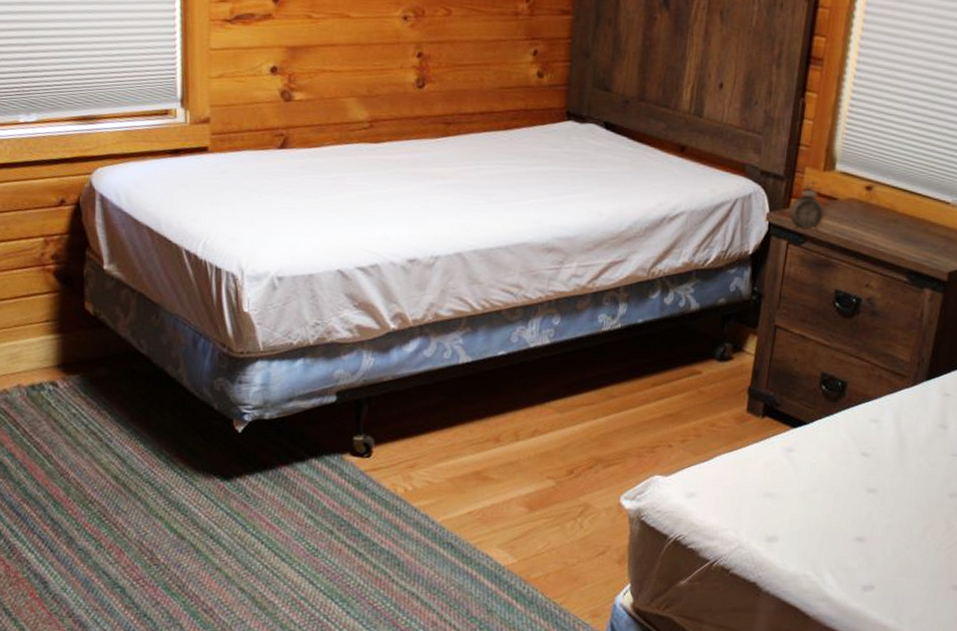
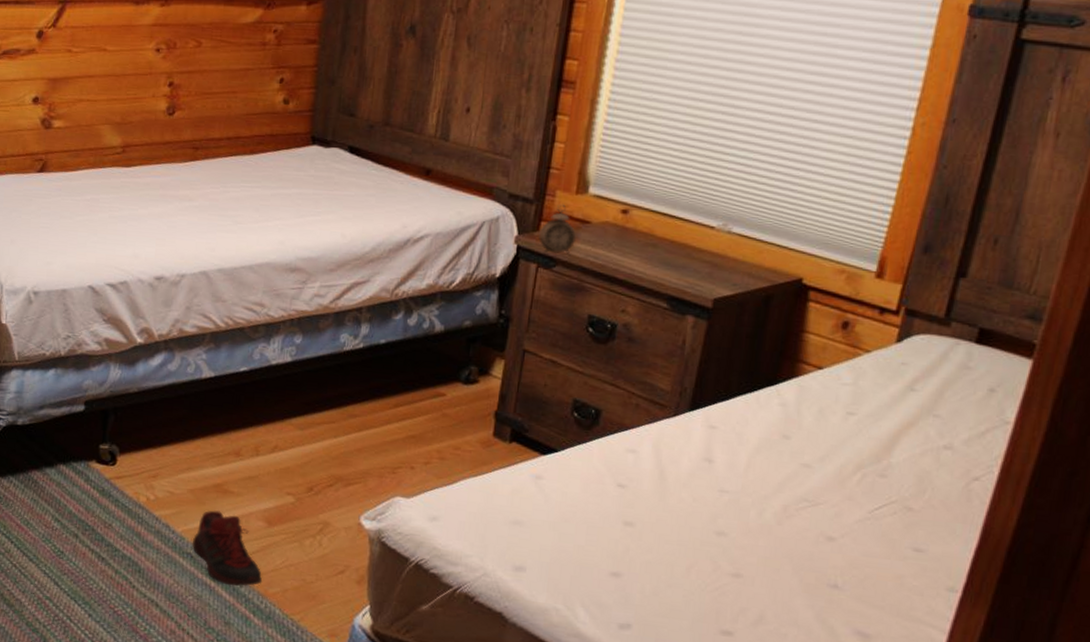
athletic shoe: none [453,498,525,574] -> present [192,510,263,587]

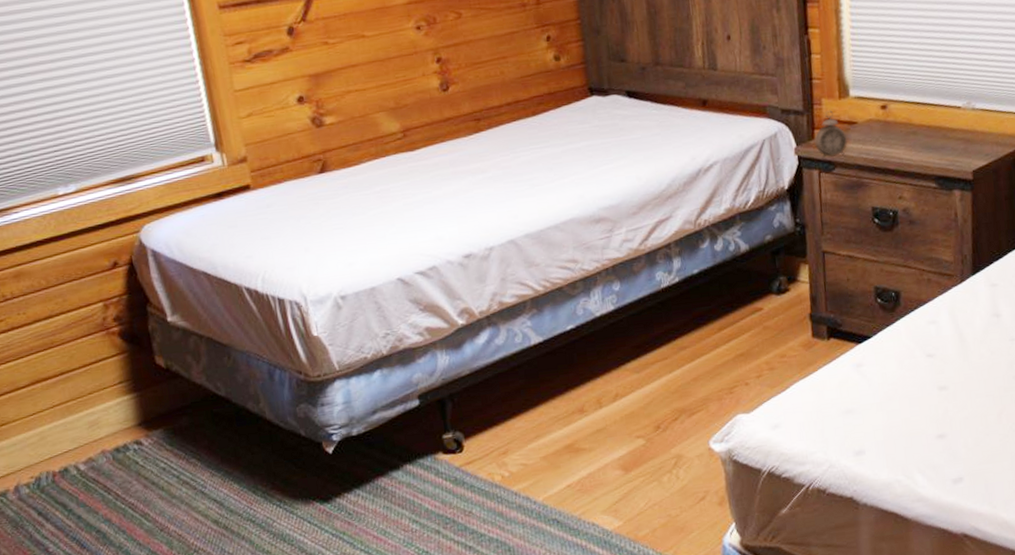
athletic shoe: present [192,510,263,587] -> none [555,470,631,540]

